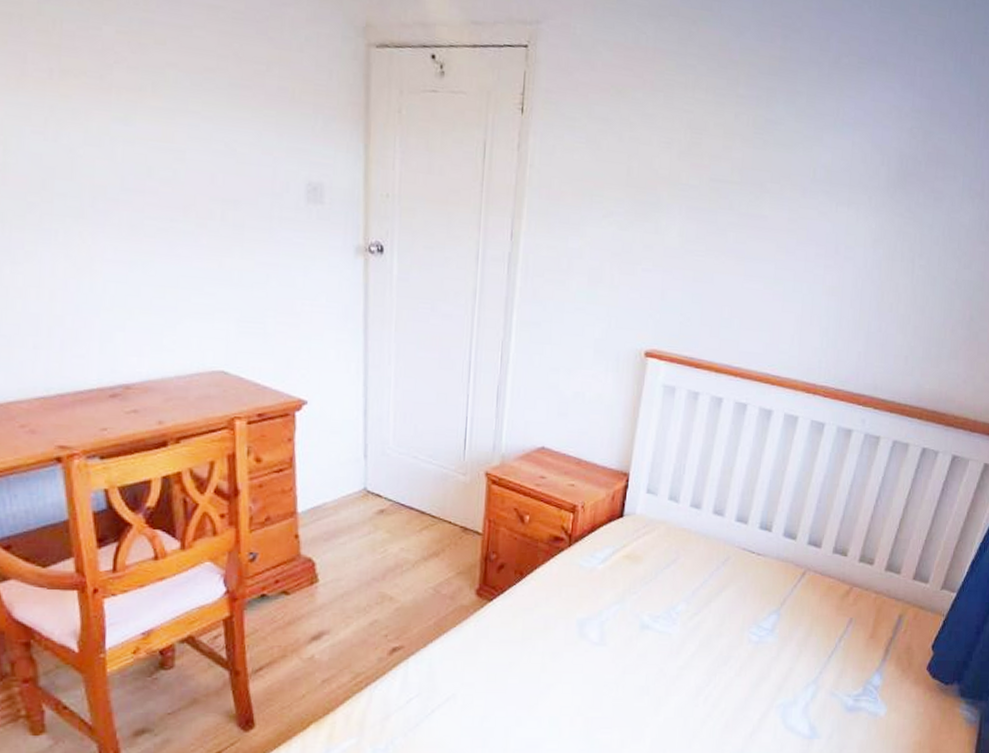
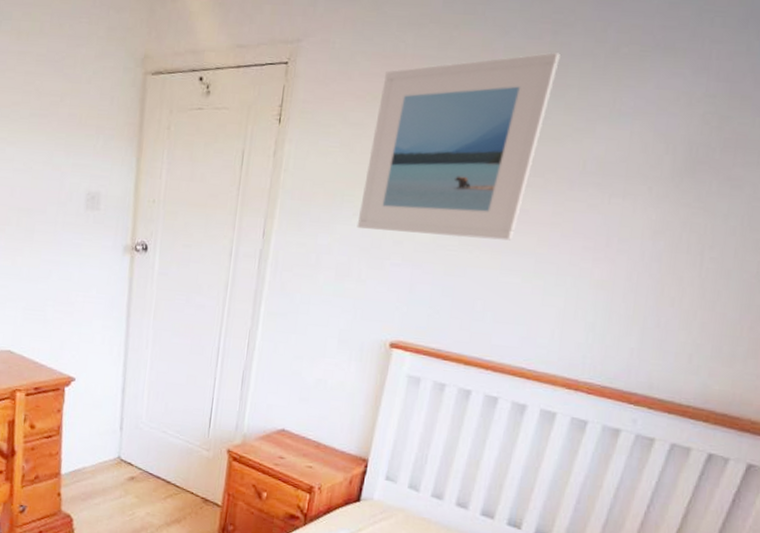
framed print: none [607,57,790,247] -> present [356,52,560,241]

